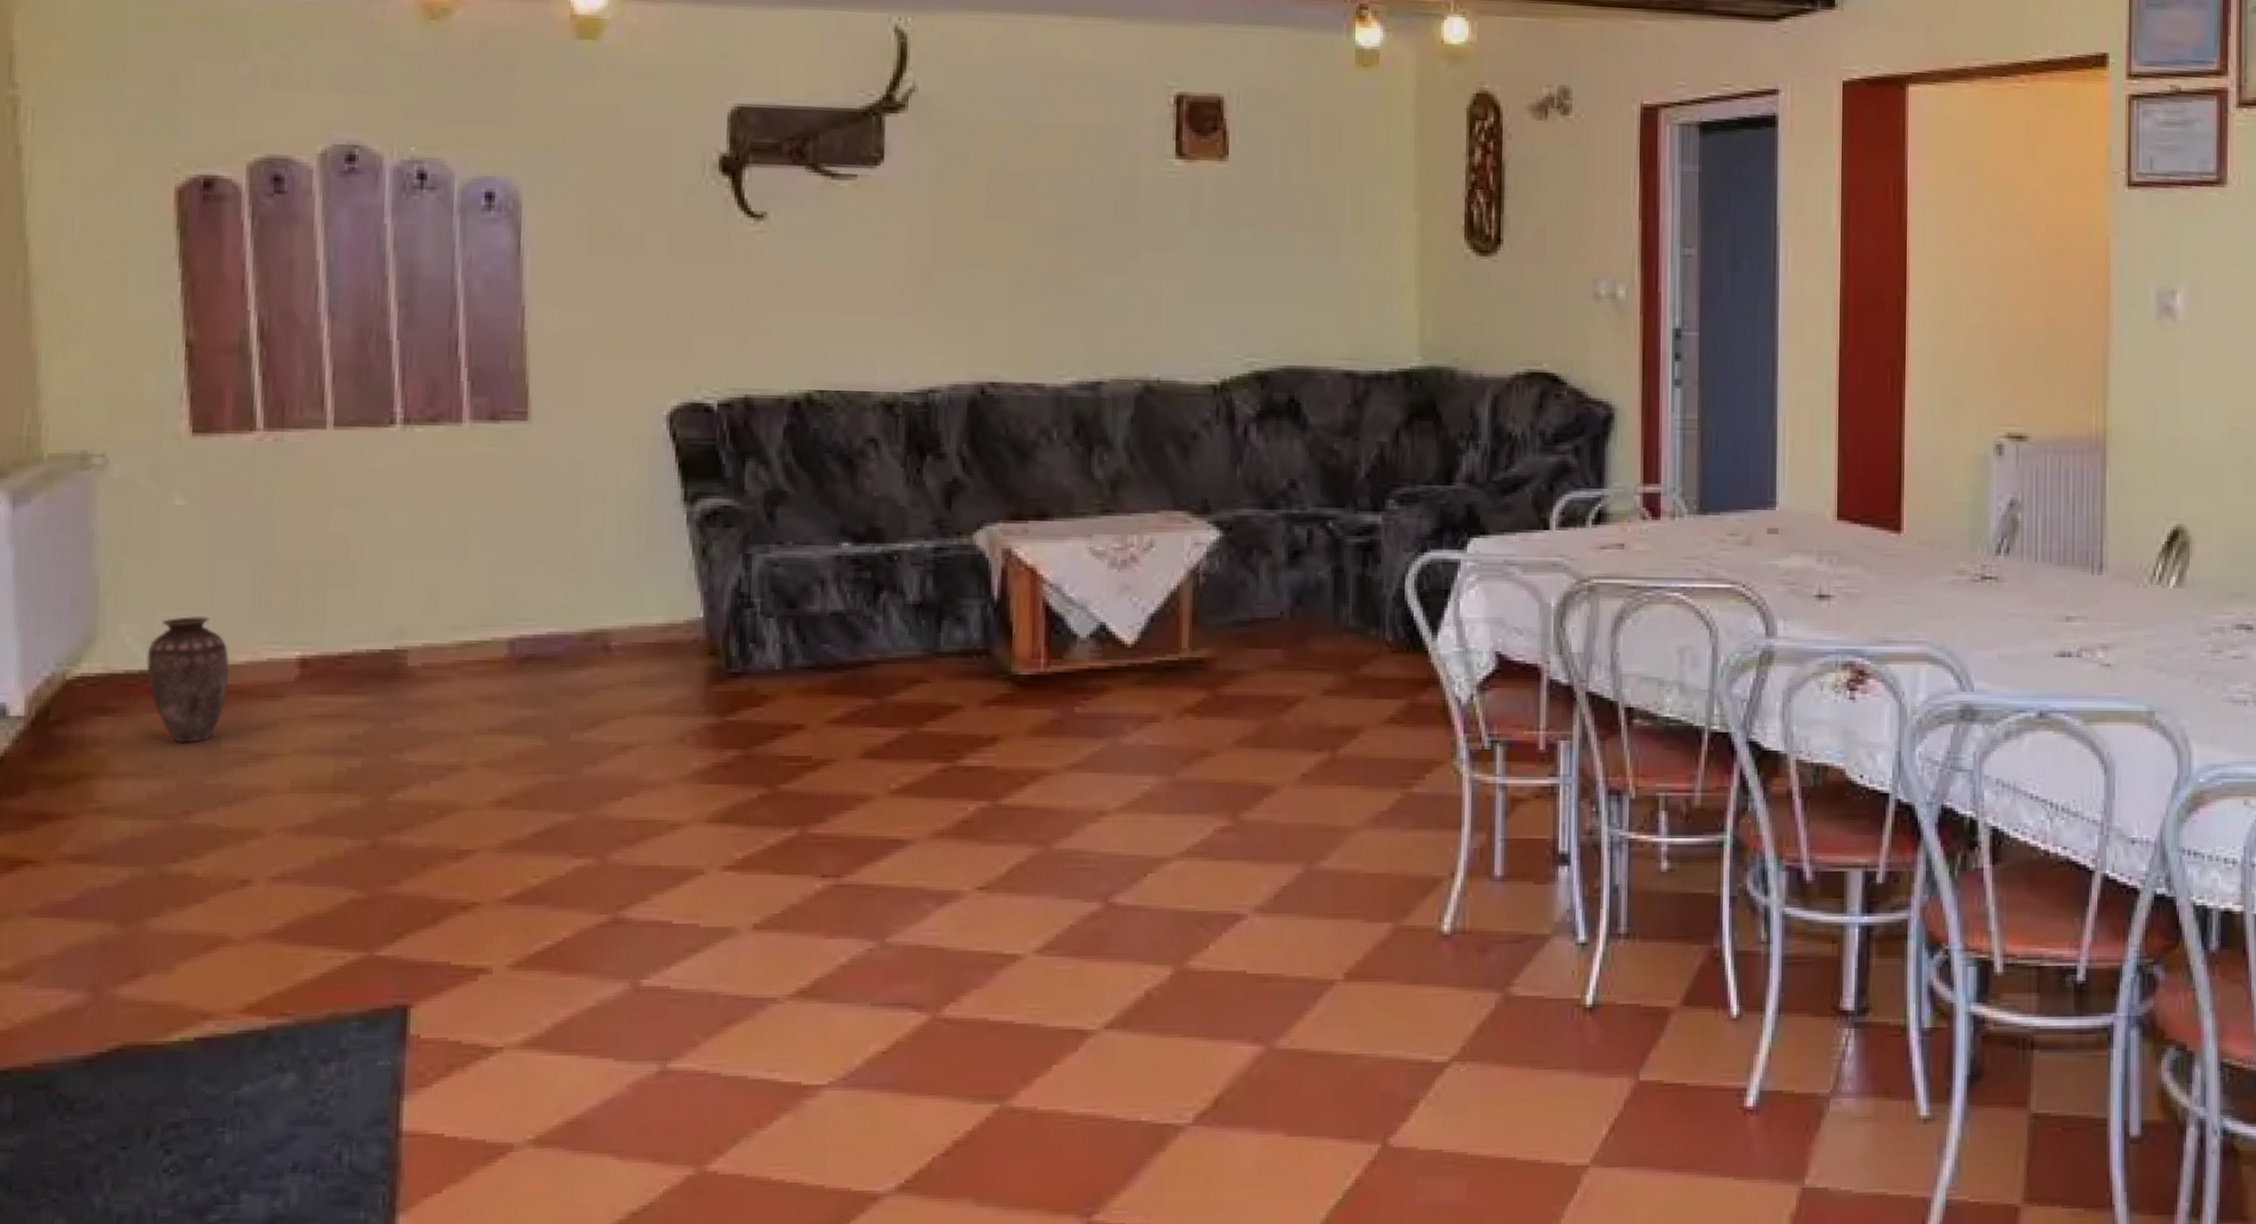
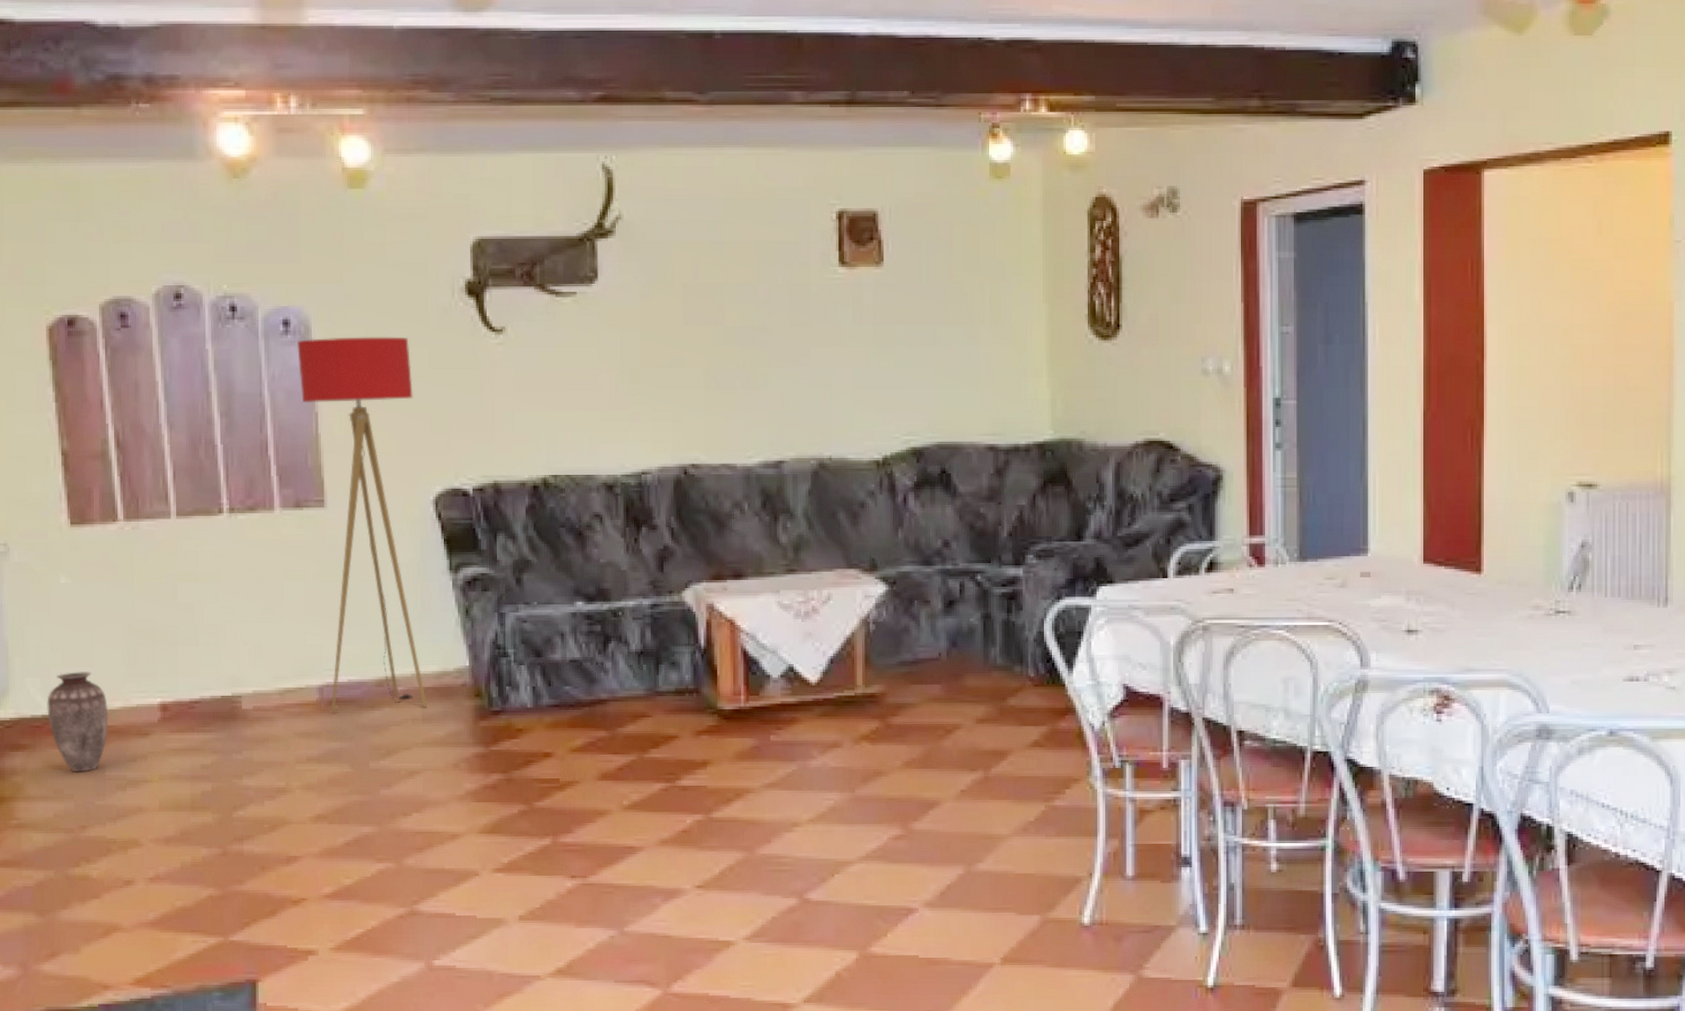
floor lamp: none [501,215,648,672] -> present [296,337,427,712]

